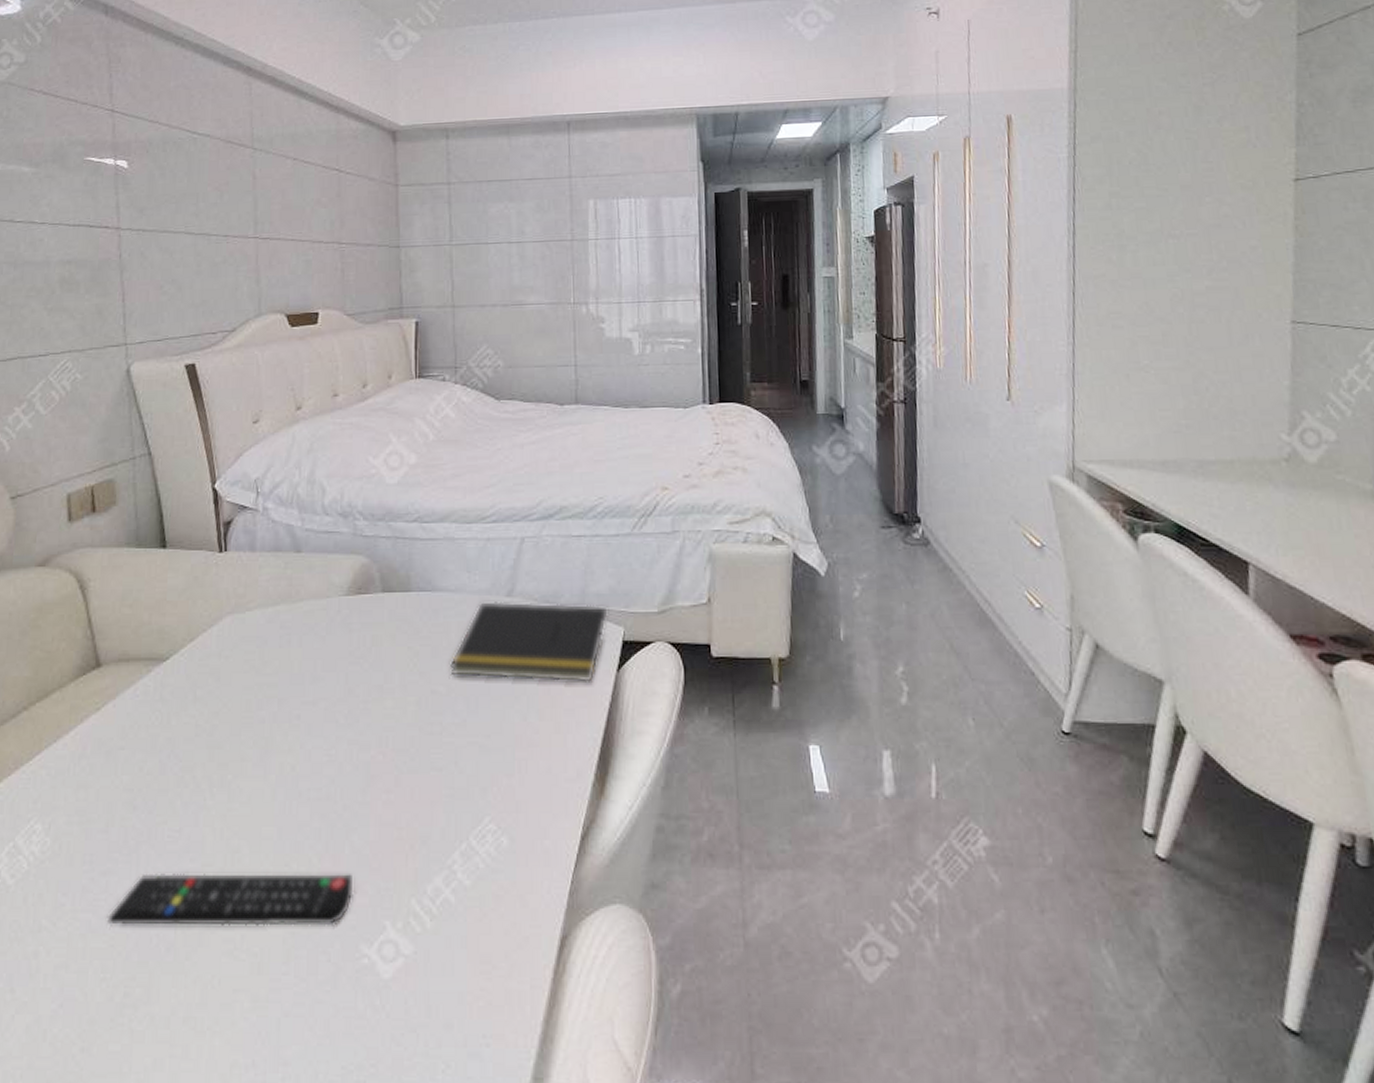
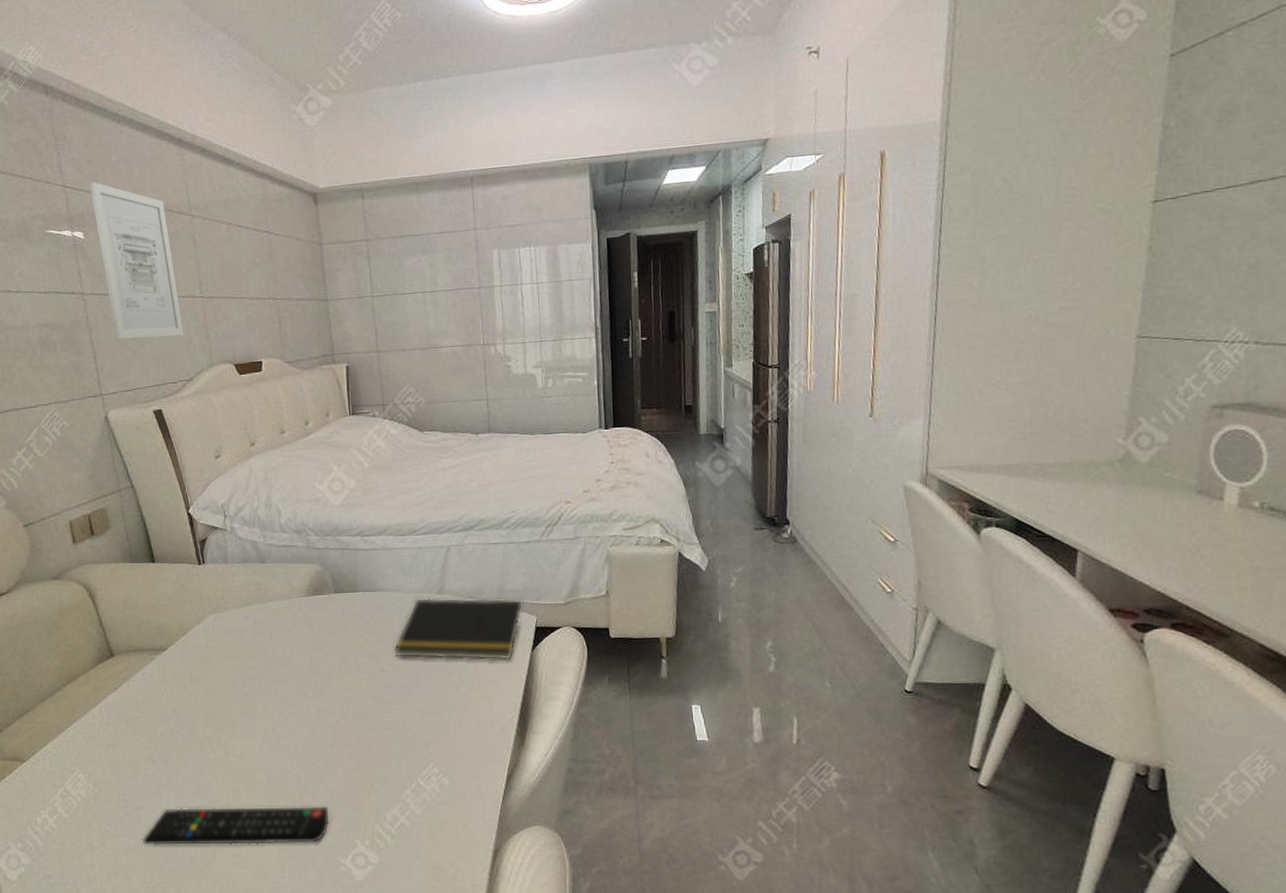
wall art: none [141,107,231,282] -> present [89,181,184,339]

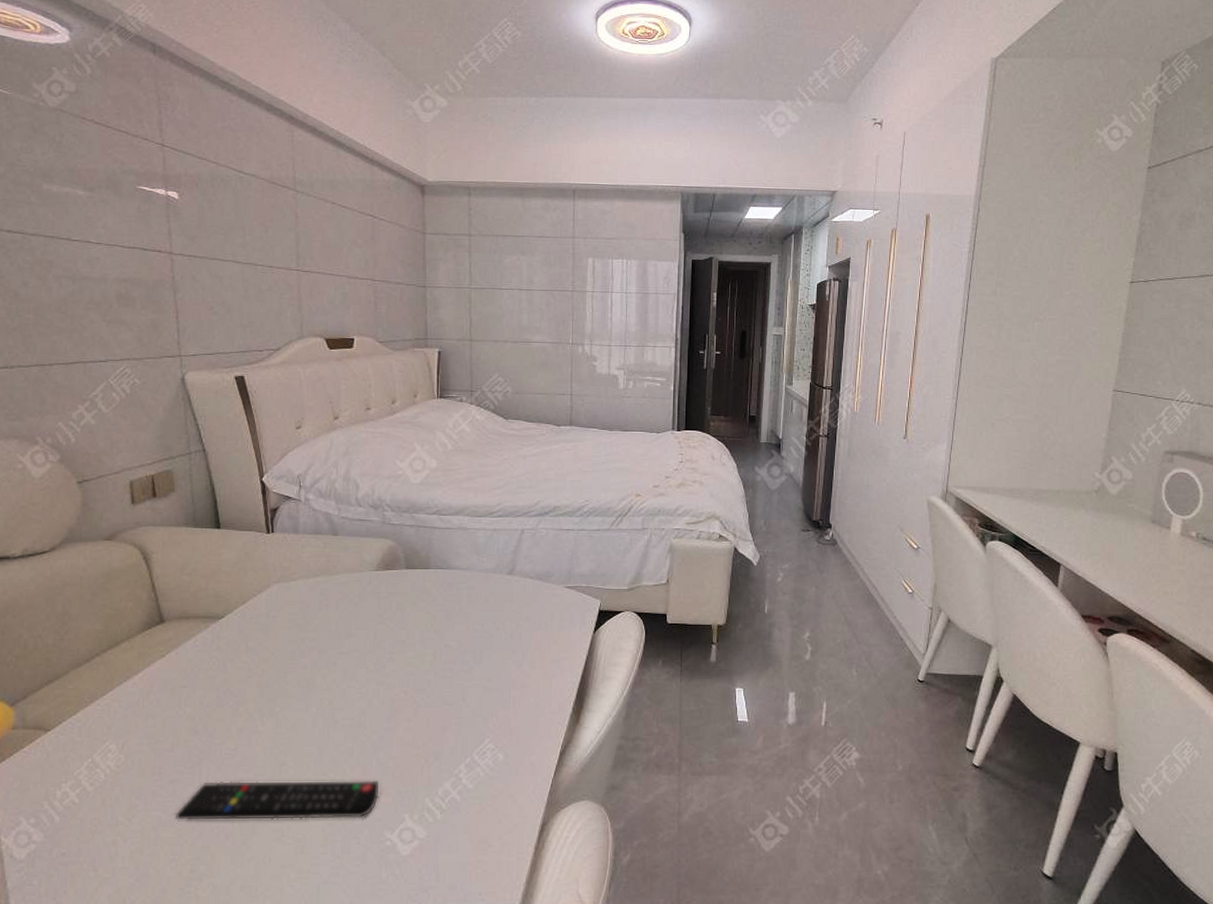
wall art: present [89,181,184,339] -> none [190,144,276,307]
notepad: present [394,597,524,661] -> none [461,577,590,641]

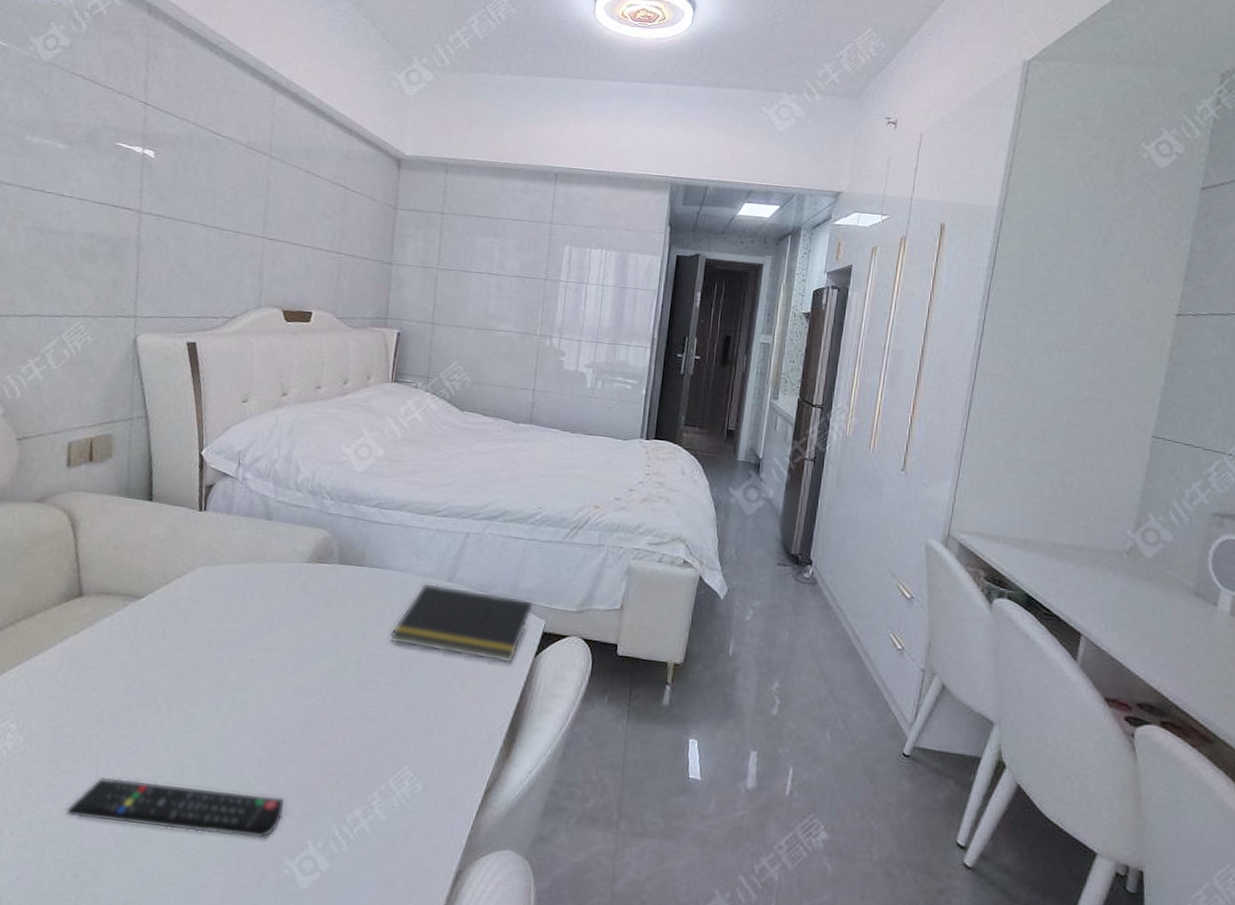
notepad: none [461,577,590,641] -> present [390,582,535,663]

